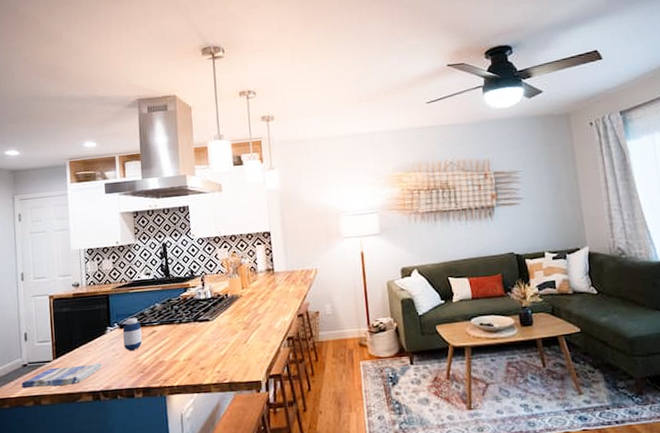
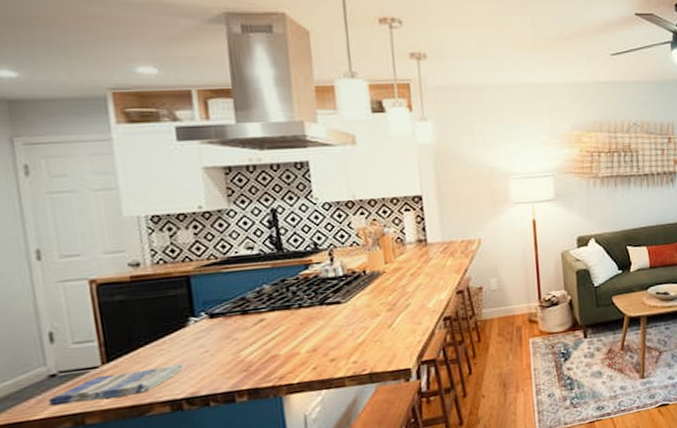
medicine bottle: present [122,318,142,351] -> none [214,304,245,346]

